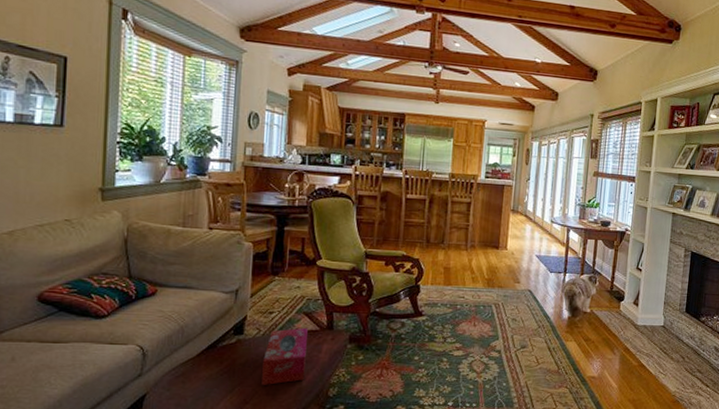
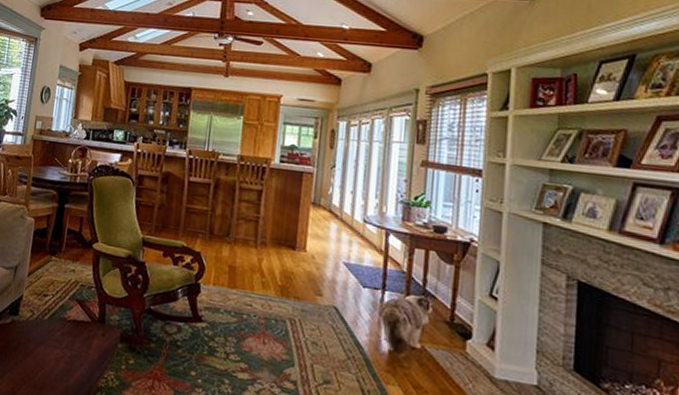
tissue box: present [262,327,309,385] -> none [30,315,80,378]

